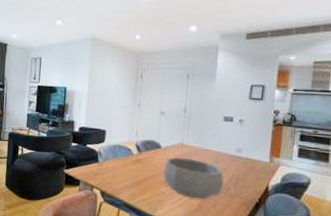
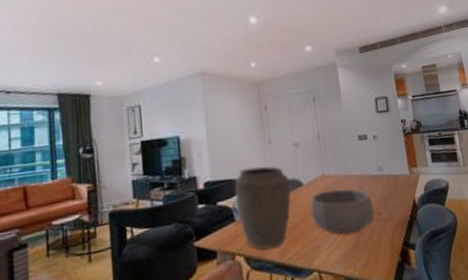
vase: none [101,123,150,191] -> present [234,166,291,249]

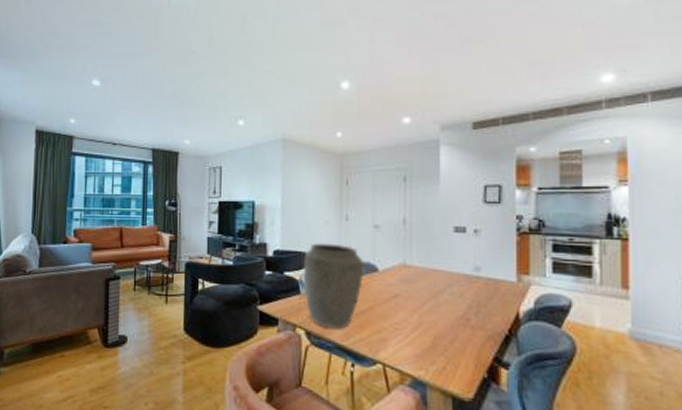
decorative bowl: present [310,189,375,234] -> none [383,282,462,333]

